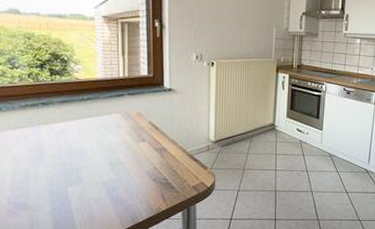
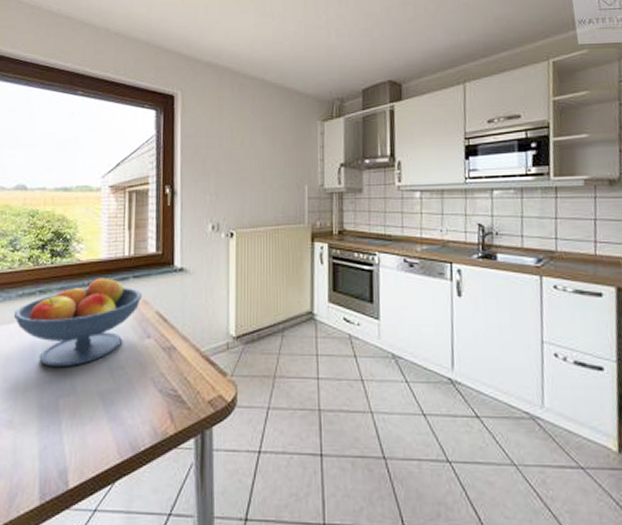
fruit bowl: none [18,93,137,164] -> present [13,276,142,368]

